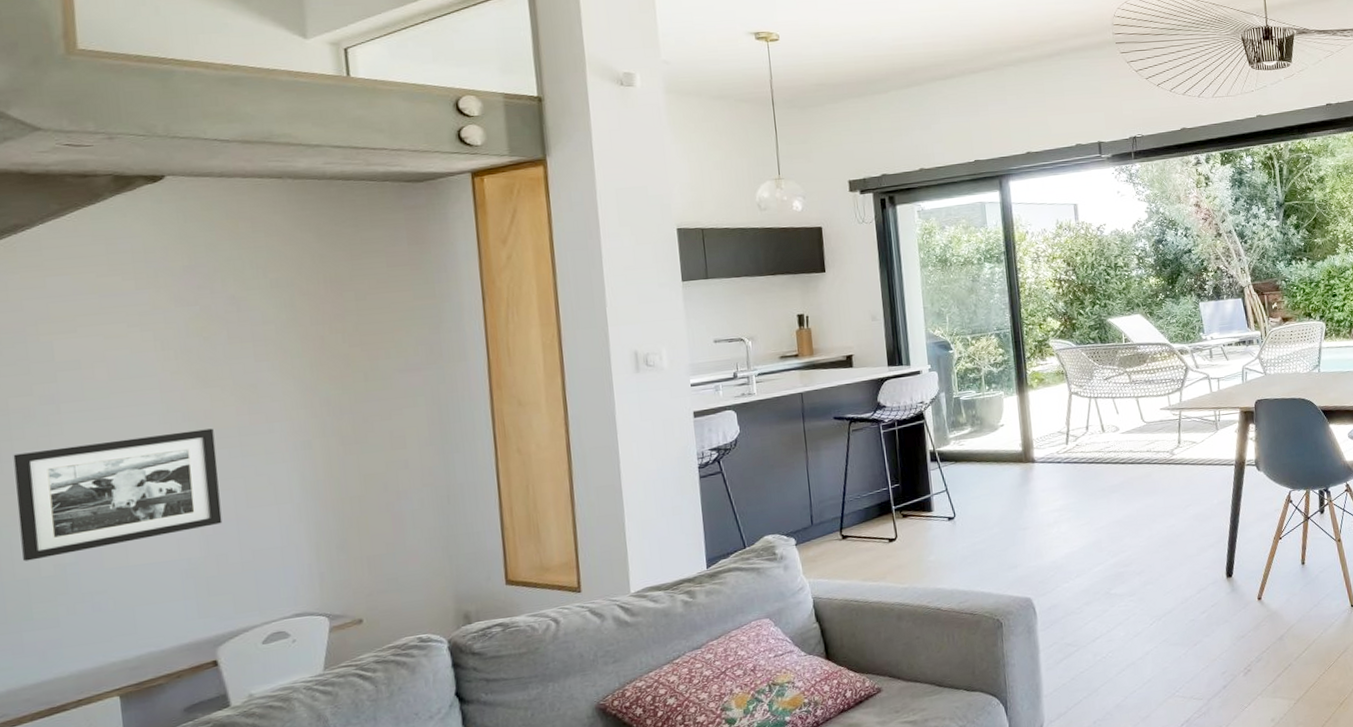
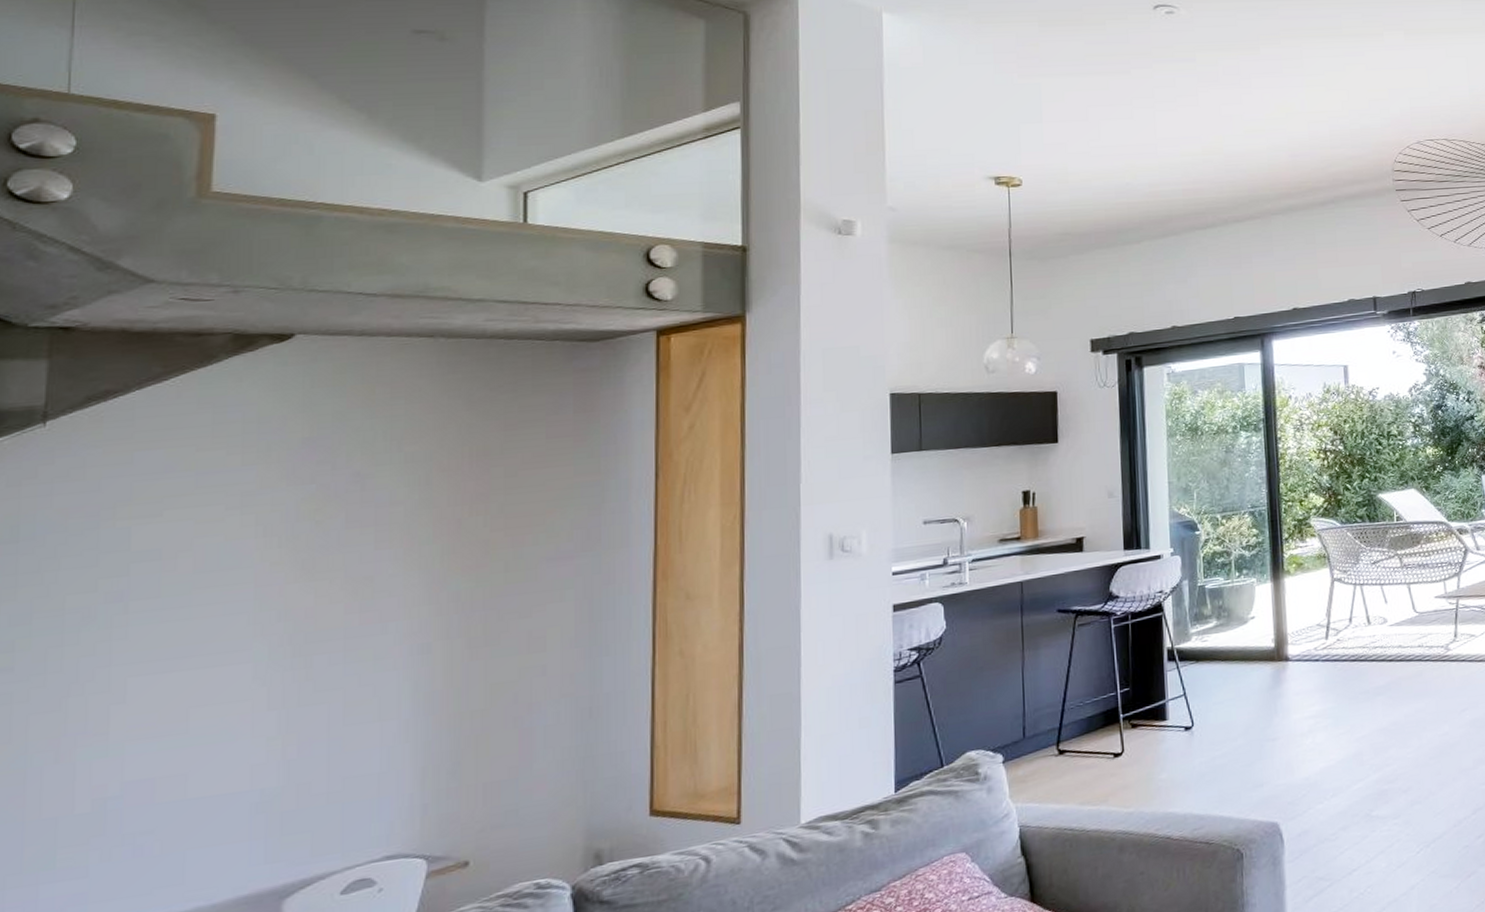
picture frame: present [13,428,223,561] -> none [55,629,314,796]

